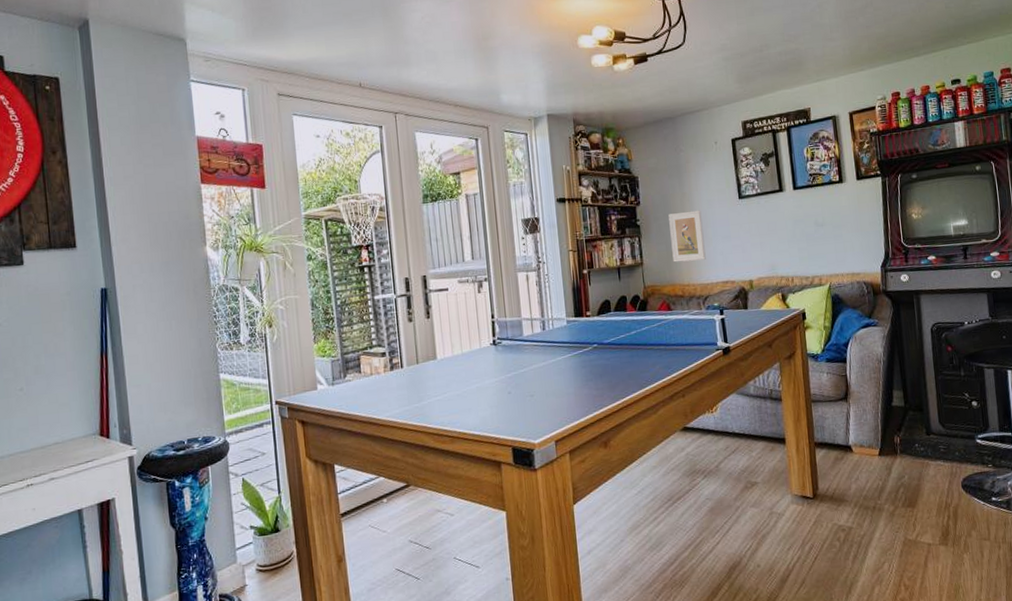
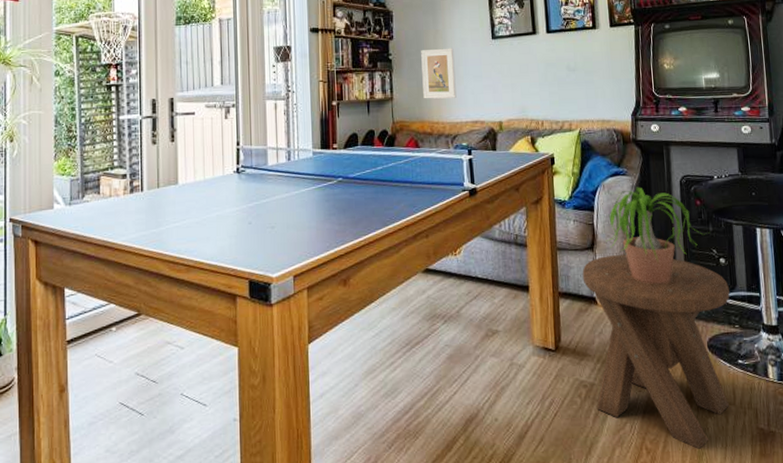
music stool: none [837,403,984,583] -> present [582,255,730,449]
potted plant: none [859,336,957,430] -> present [606,187,705,284]

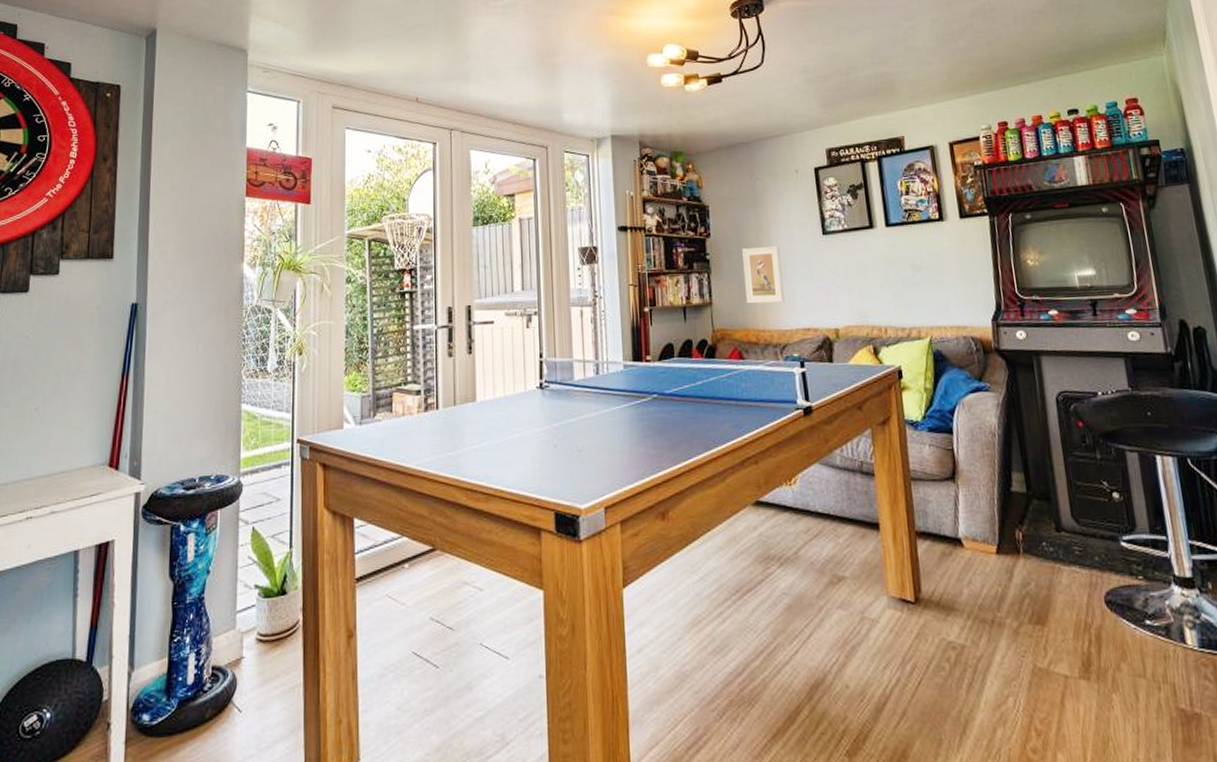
music stool: present [582,255,730,449] -> none [942,487,1138,733]
potted plant: present [606,187,705,284] -> none [969,405,1092,523]

